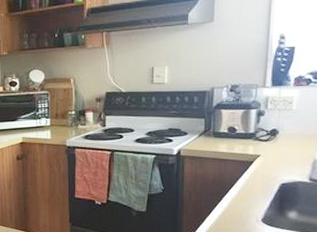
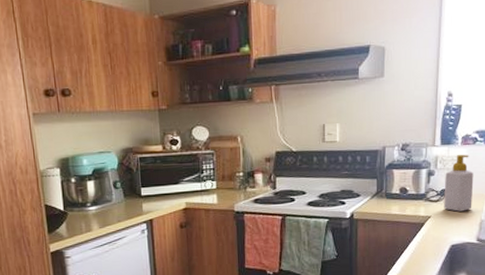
soap bottle: none [274,95,307,151] -> present [444,154,474,212]

